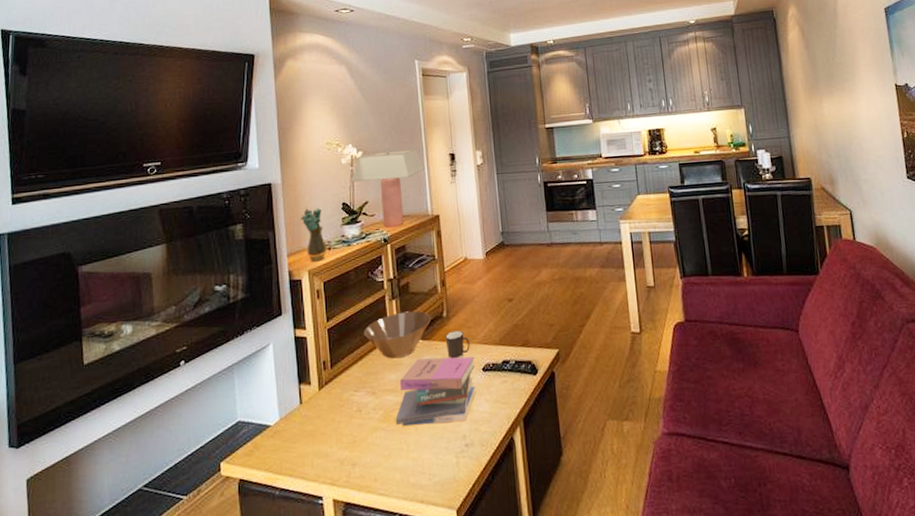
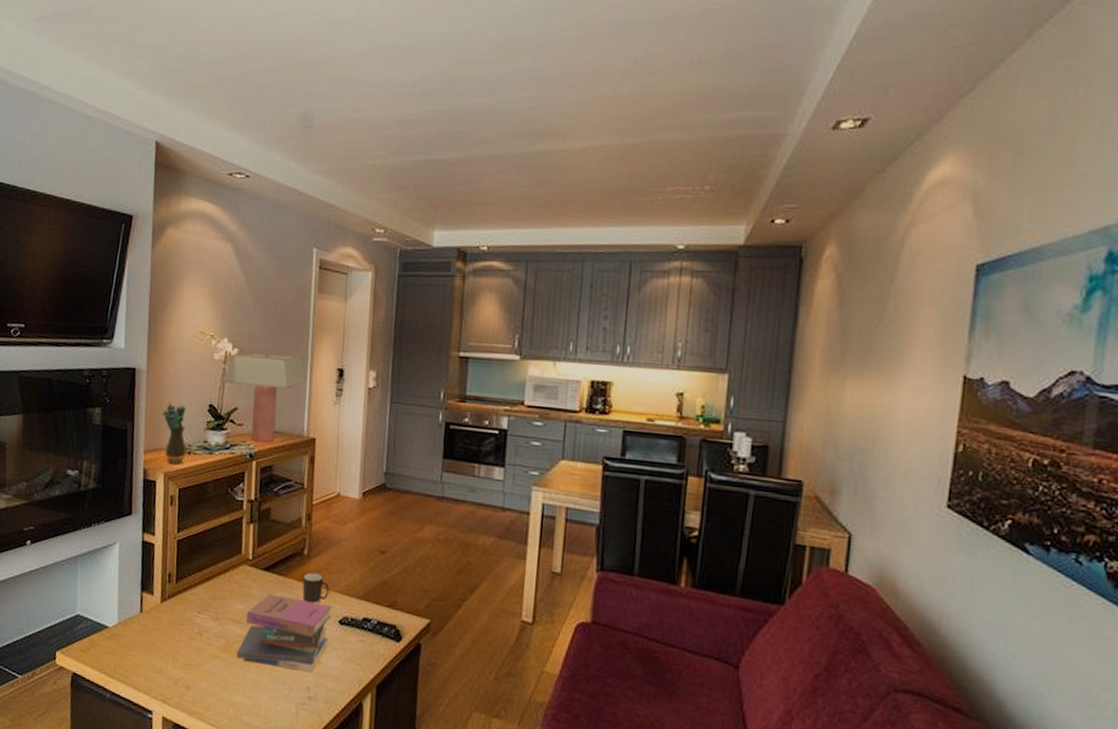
bowl: present [364,310,432,359] -> none [215,539,291,589]

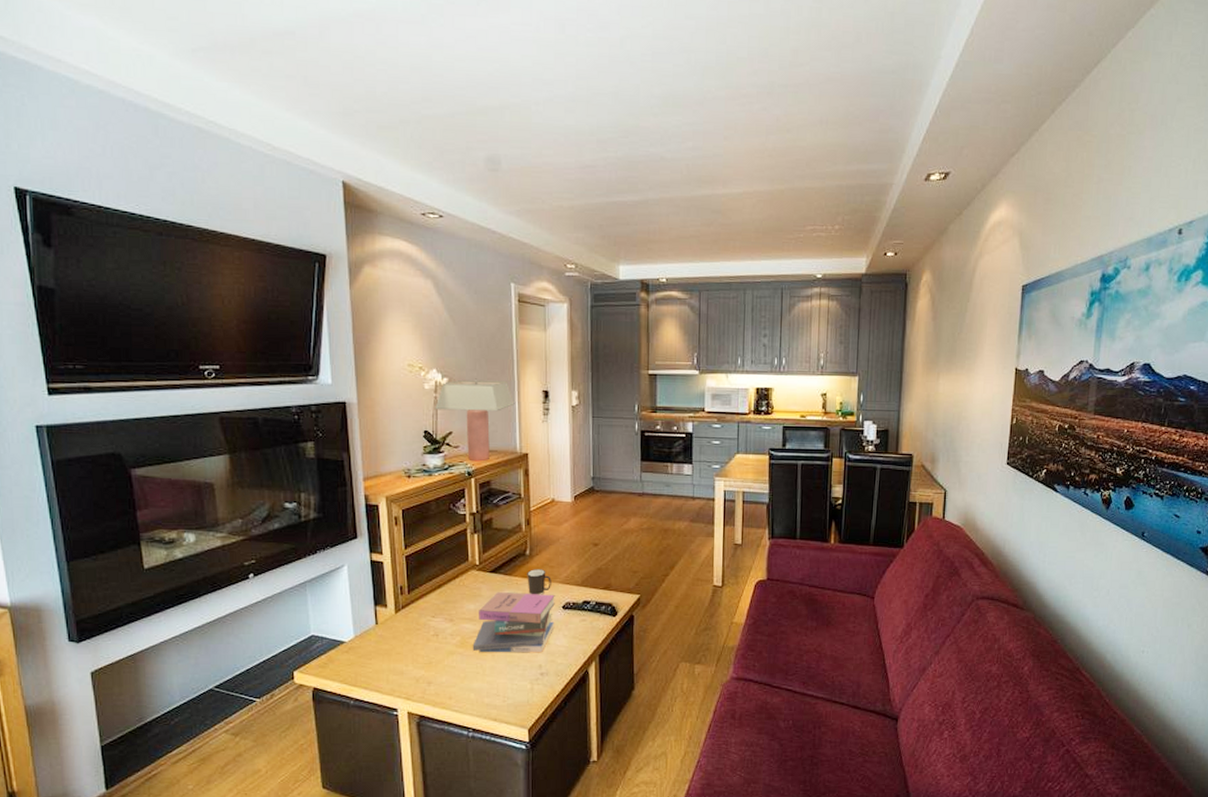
vase: present [161,402,187,465] -> none [377,431,406,489]

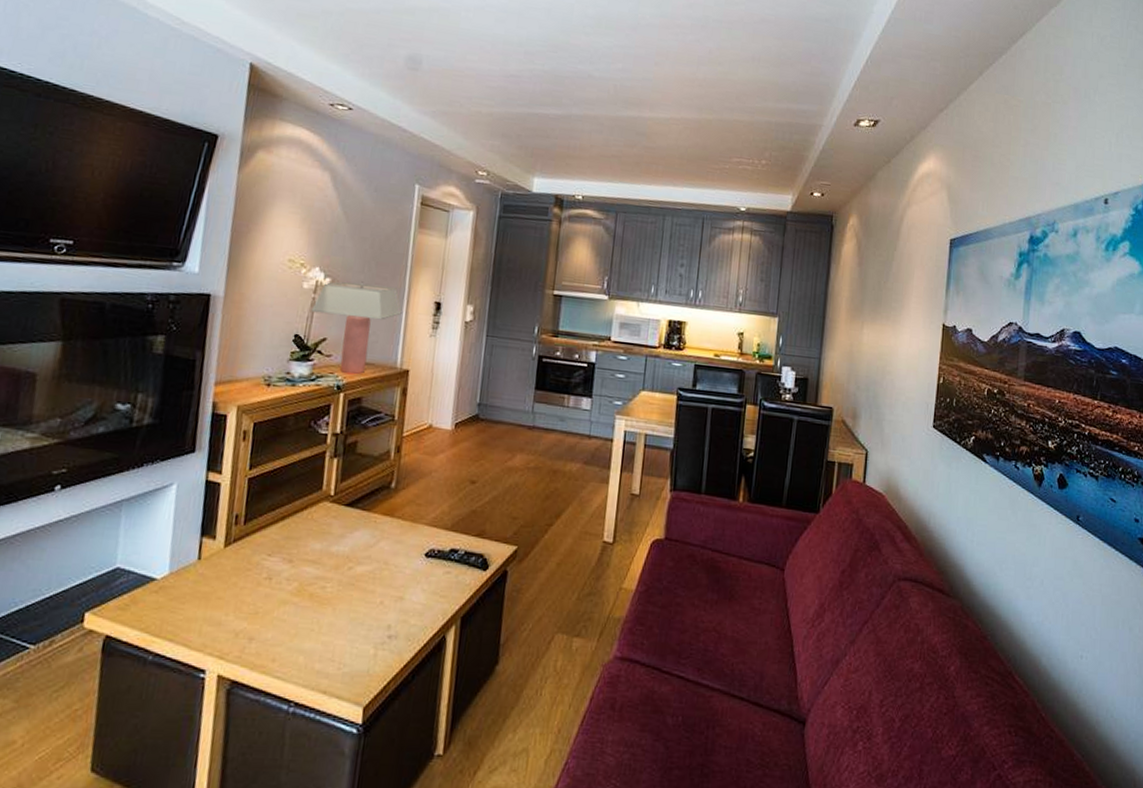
books: present [472,591,555,653] -> none [310,529,418,610]
mug: present [527,569,551,595] -> none [387,506,417,538]

